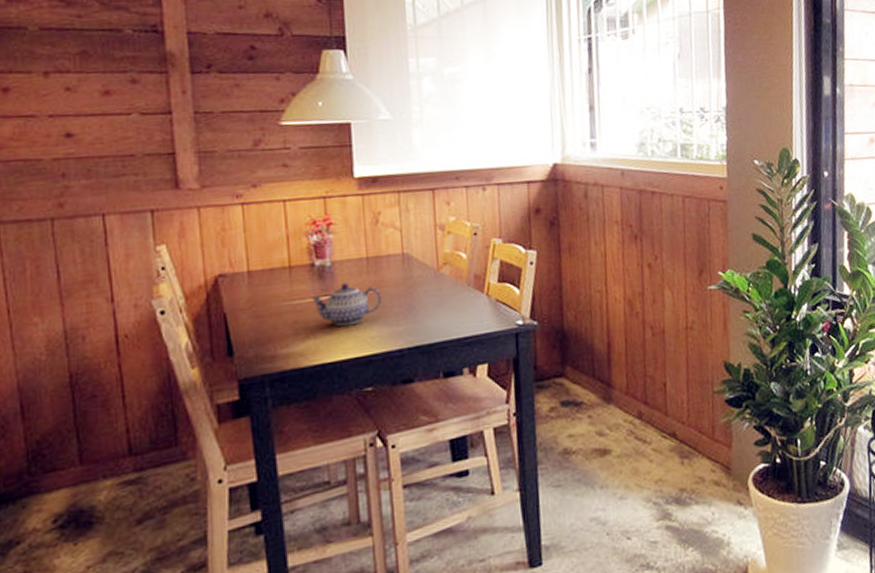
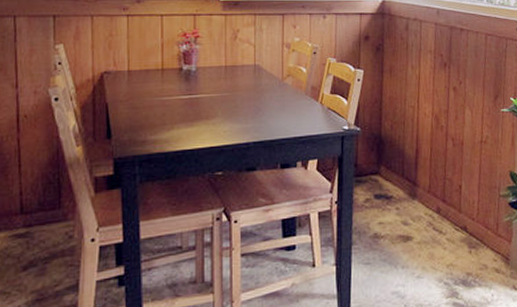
teapot: present [312,283,381,326] -> none [178,86,234,121]

